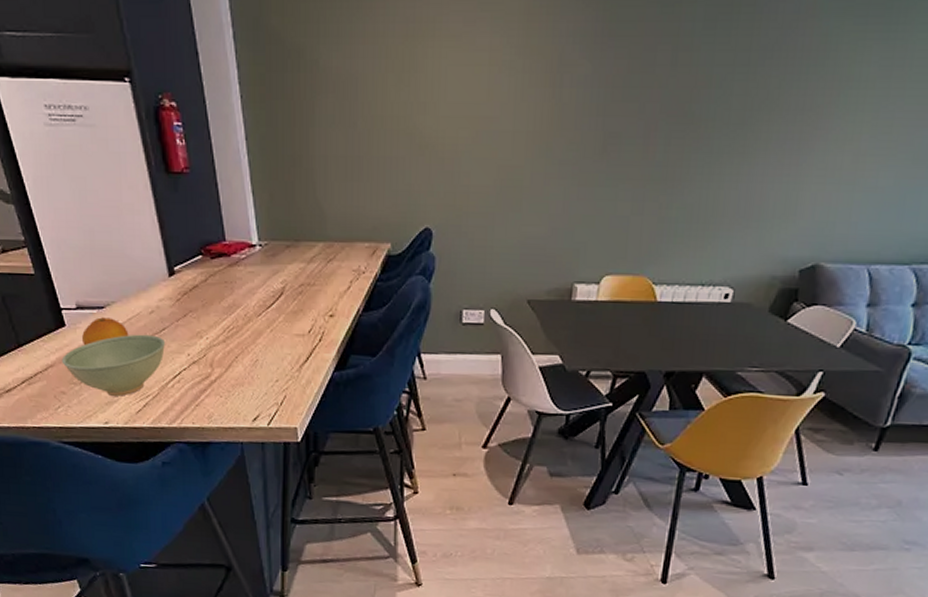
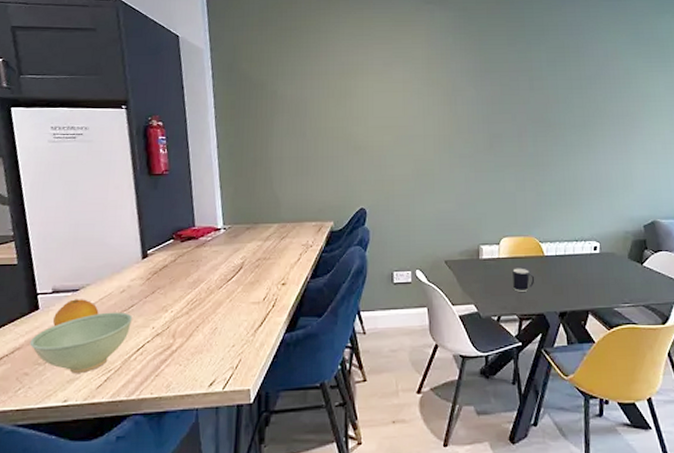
mug: none [611,314,639,344] -> present [512,268,534,292]

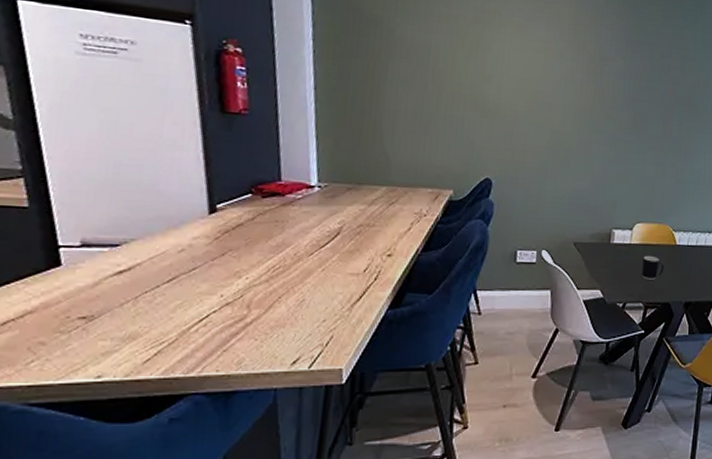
bowl: present [29,312,133,373] -> none [47,274,195,344]
fruit: present [52,299,99,327] -> none [81,256,148,288]

